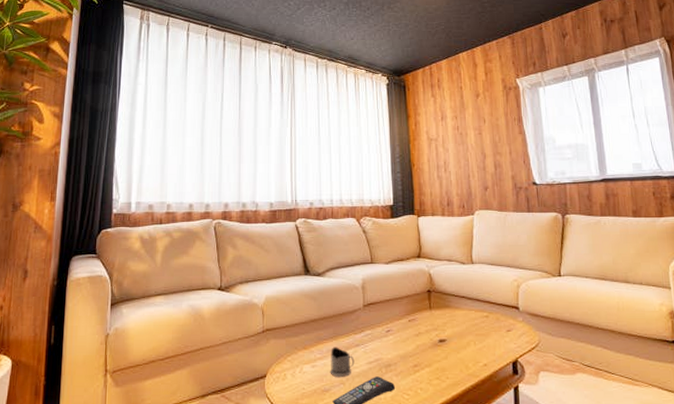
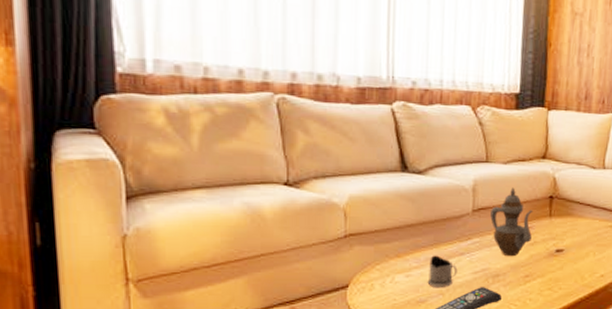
teapot: none [379,284,416,347] -> present [490,187,534,257]

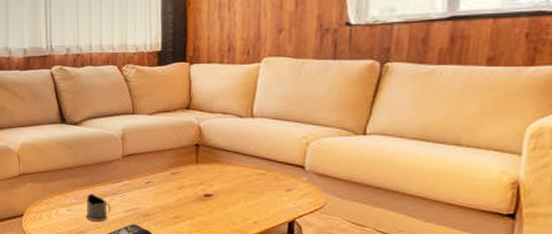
teapot: present [490,187,534,257] -> none [139,136,180,199]

